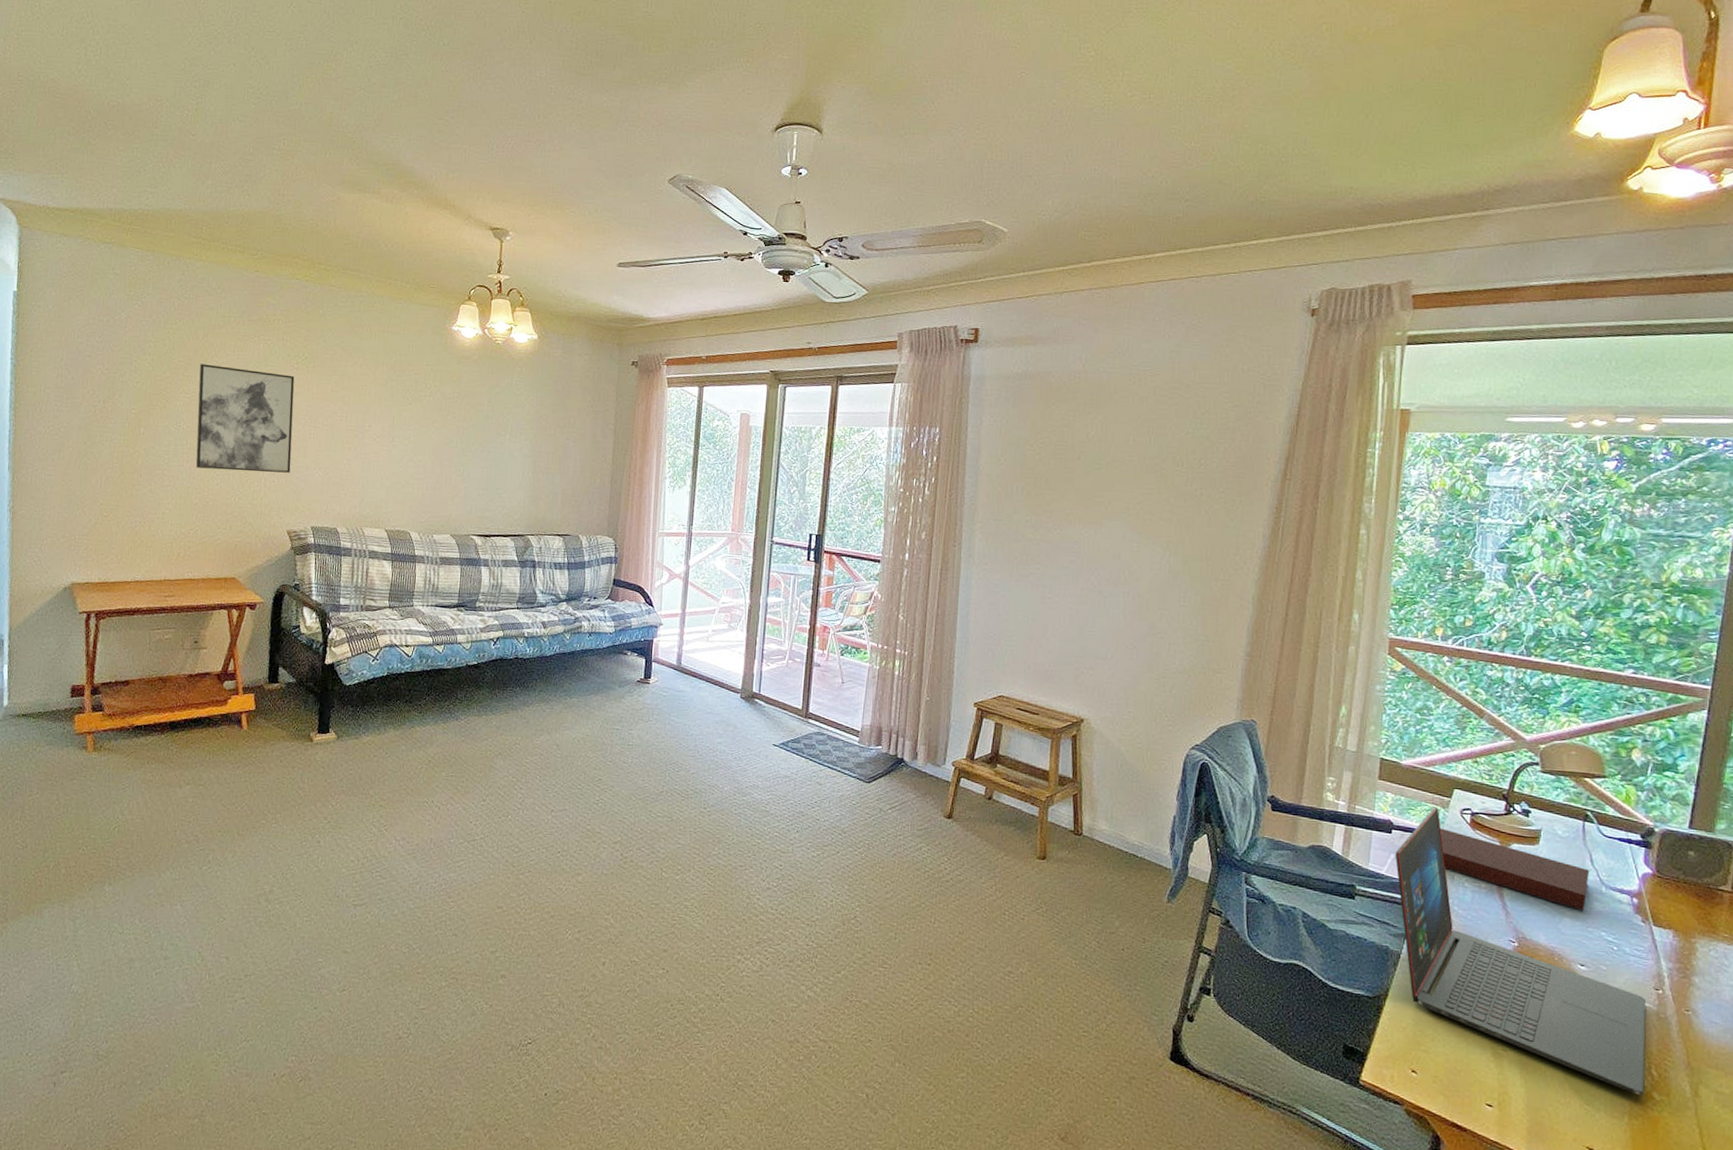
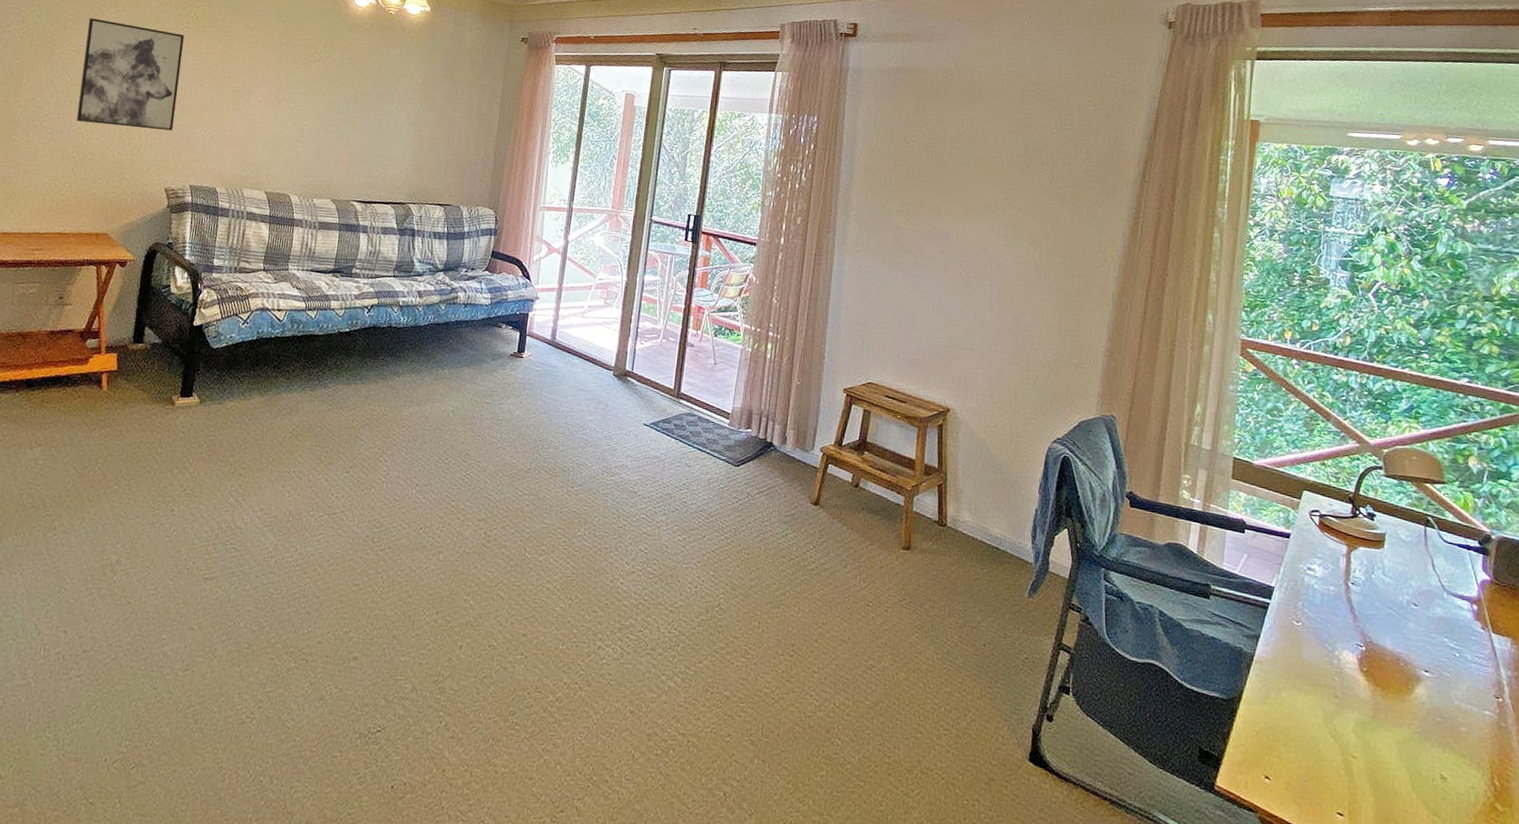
laptop: present [1396,807,1647,1095] -> none [1248,507,1488,806]
notebook: present [1439,828,1590,911] -> none [1289,529,1432,617]

